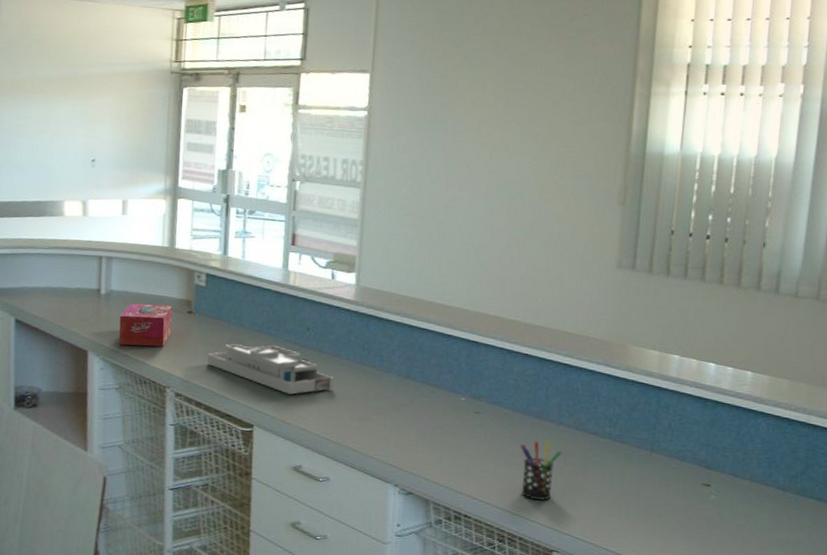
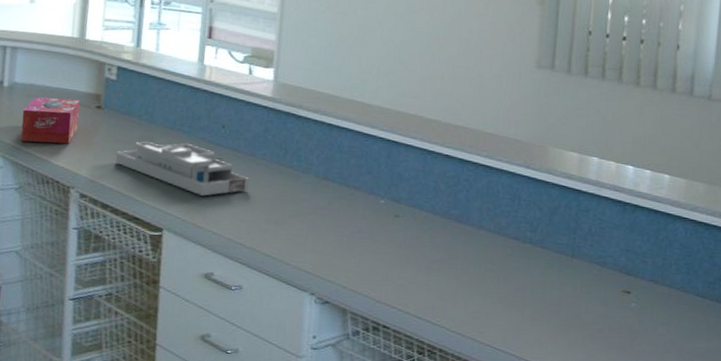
pen holder: present [520,440,562,501] -> none [440,245,483,310]

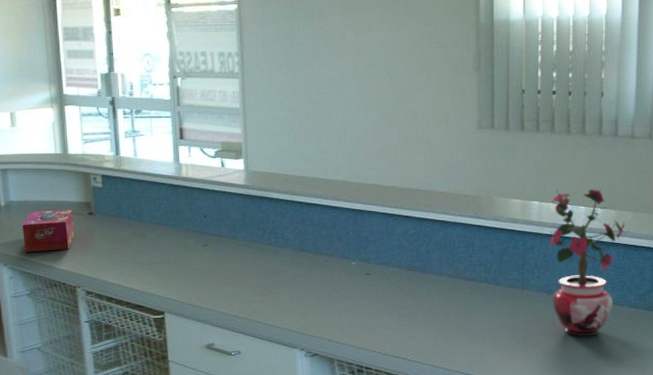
desk organizer: present [115,141,249,196] -> none [112,235,234,279]
potted plant: none [605,147,701,325] -> present [550,189,630,337]

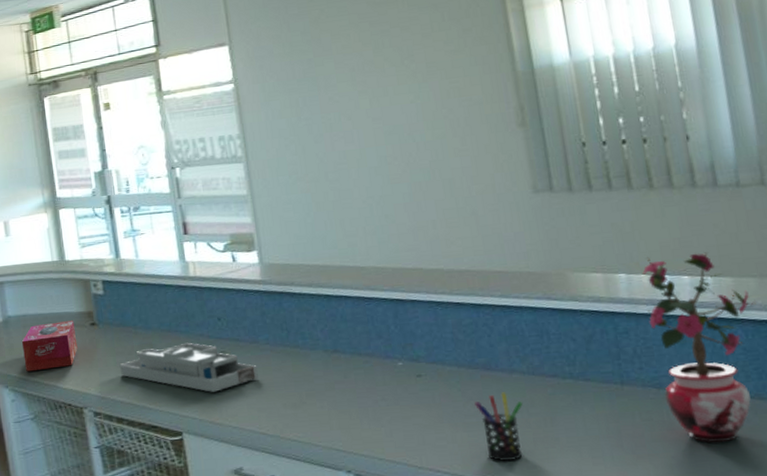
desk organizer: none [112,235,234,279] -> present [119,342,258,392]
pen holder: none [409,291,446,345] -> present [474,392,523,461]

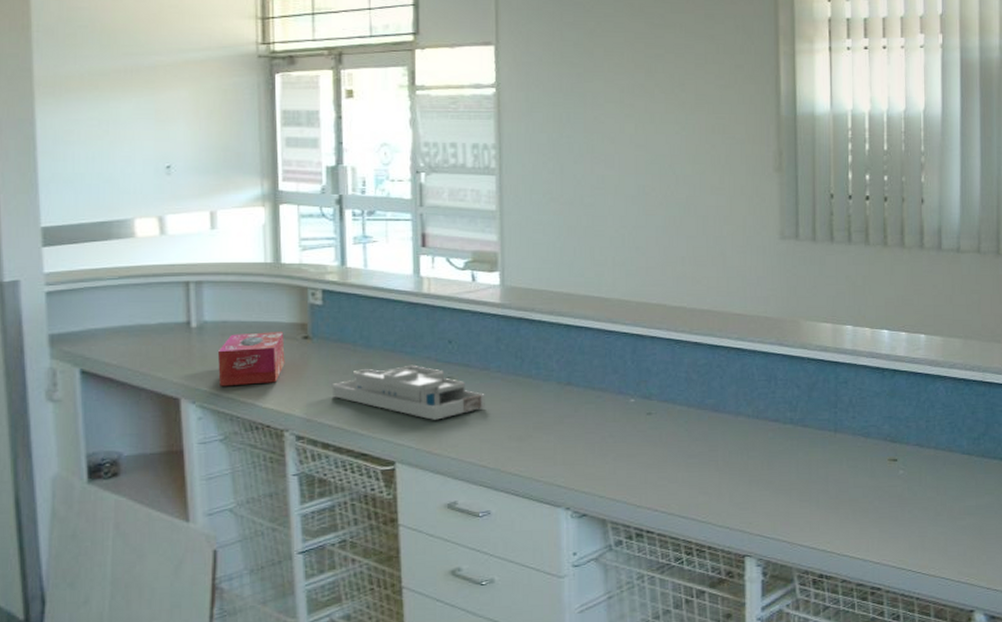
pen holder: present [474,392,523,461] -> none [699,434,744,502]
potted plant: present [642,252,757,443] -> none [866,311,959,491]

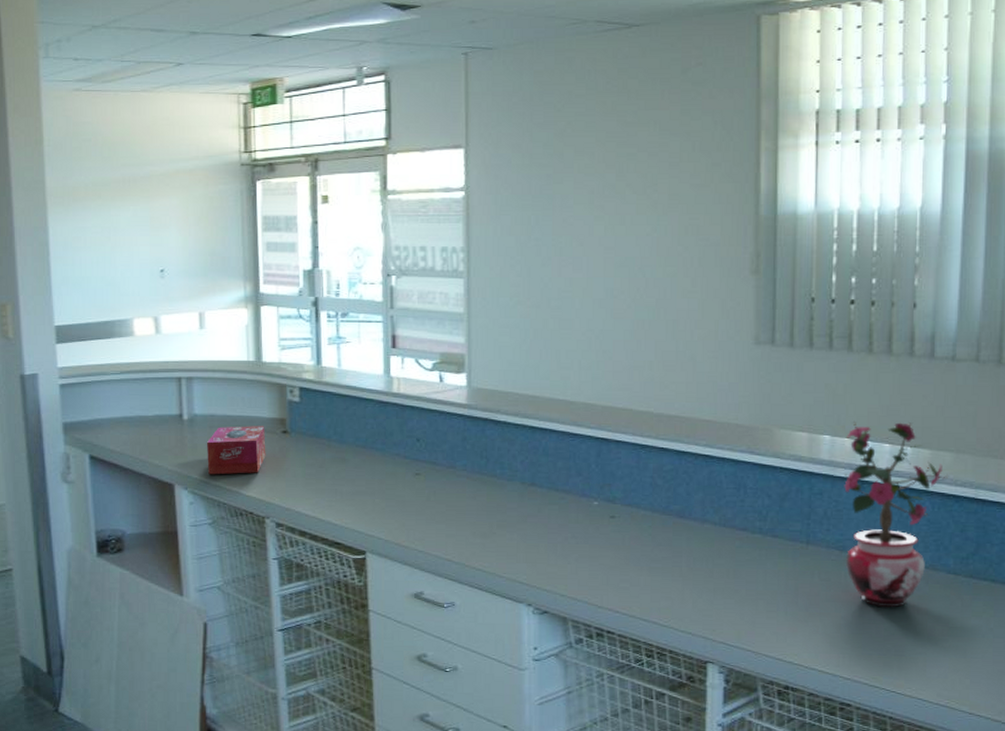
desk organizer: present [331,365,485,420] -> none [308,460,451,514]
potted plant: none [866,311,959,491] -> present [844,422,949,608]

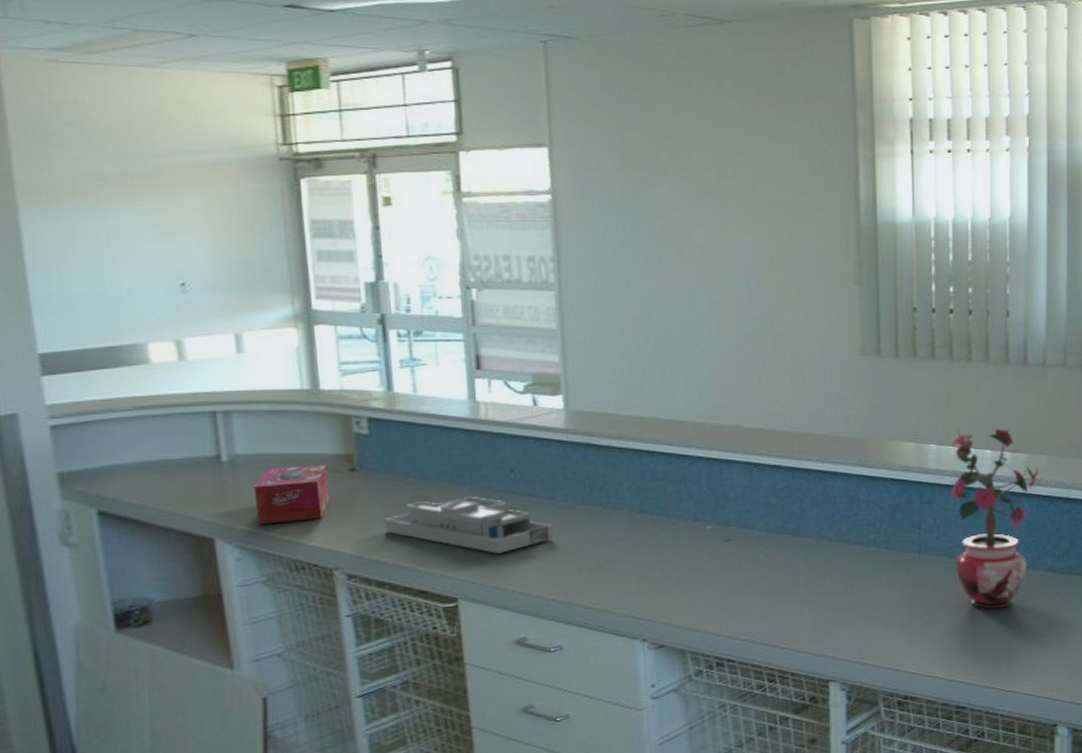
desk organizer: none [308,460,451,514] -> present [384,496,553,554]

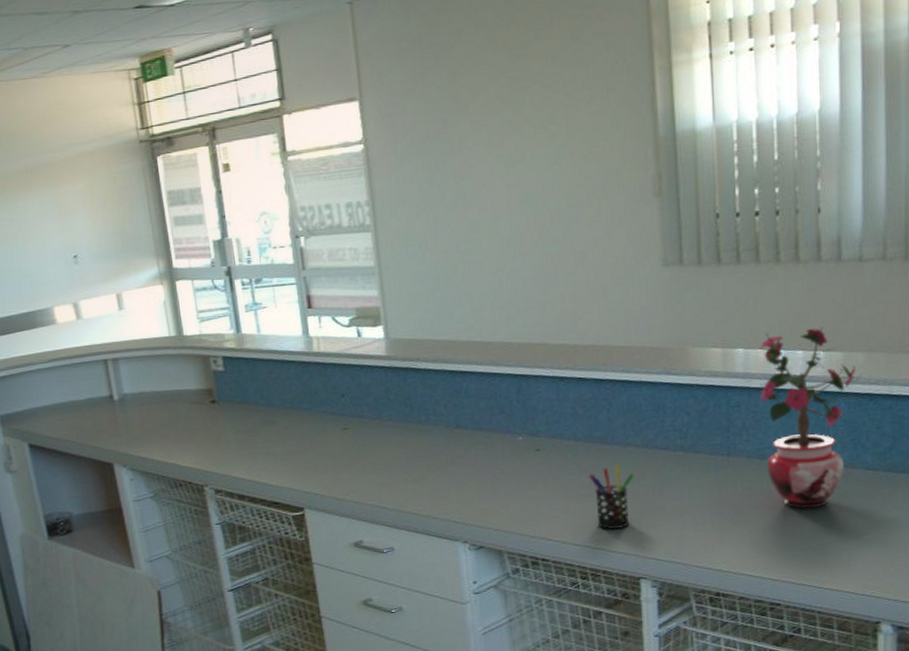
tissue box: present [253,464,331,525] -> none [139,398,198,451]
desk organizer: present [384,496,553,554] -> none [240,419,381,469]
pen holder: none [780,559,826,628] -> present [589,464,634,529]

